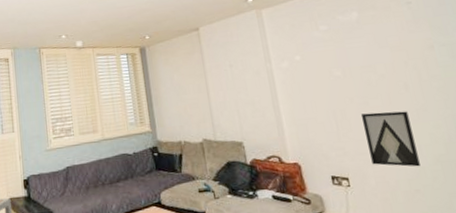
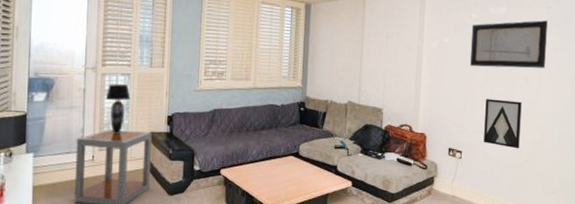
wall art: none [322,17,425,82] -> present [469,20,548,68]

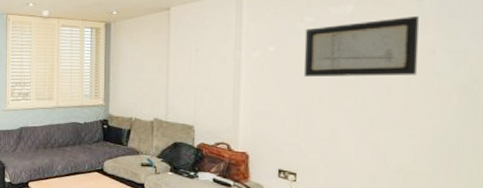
wall art: present [483,99,522,149] -> none [326,114,382,173]

